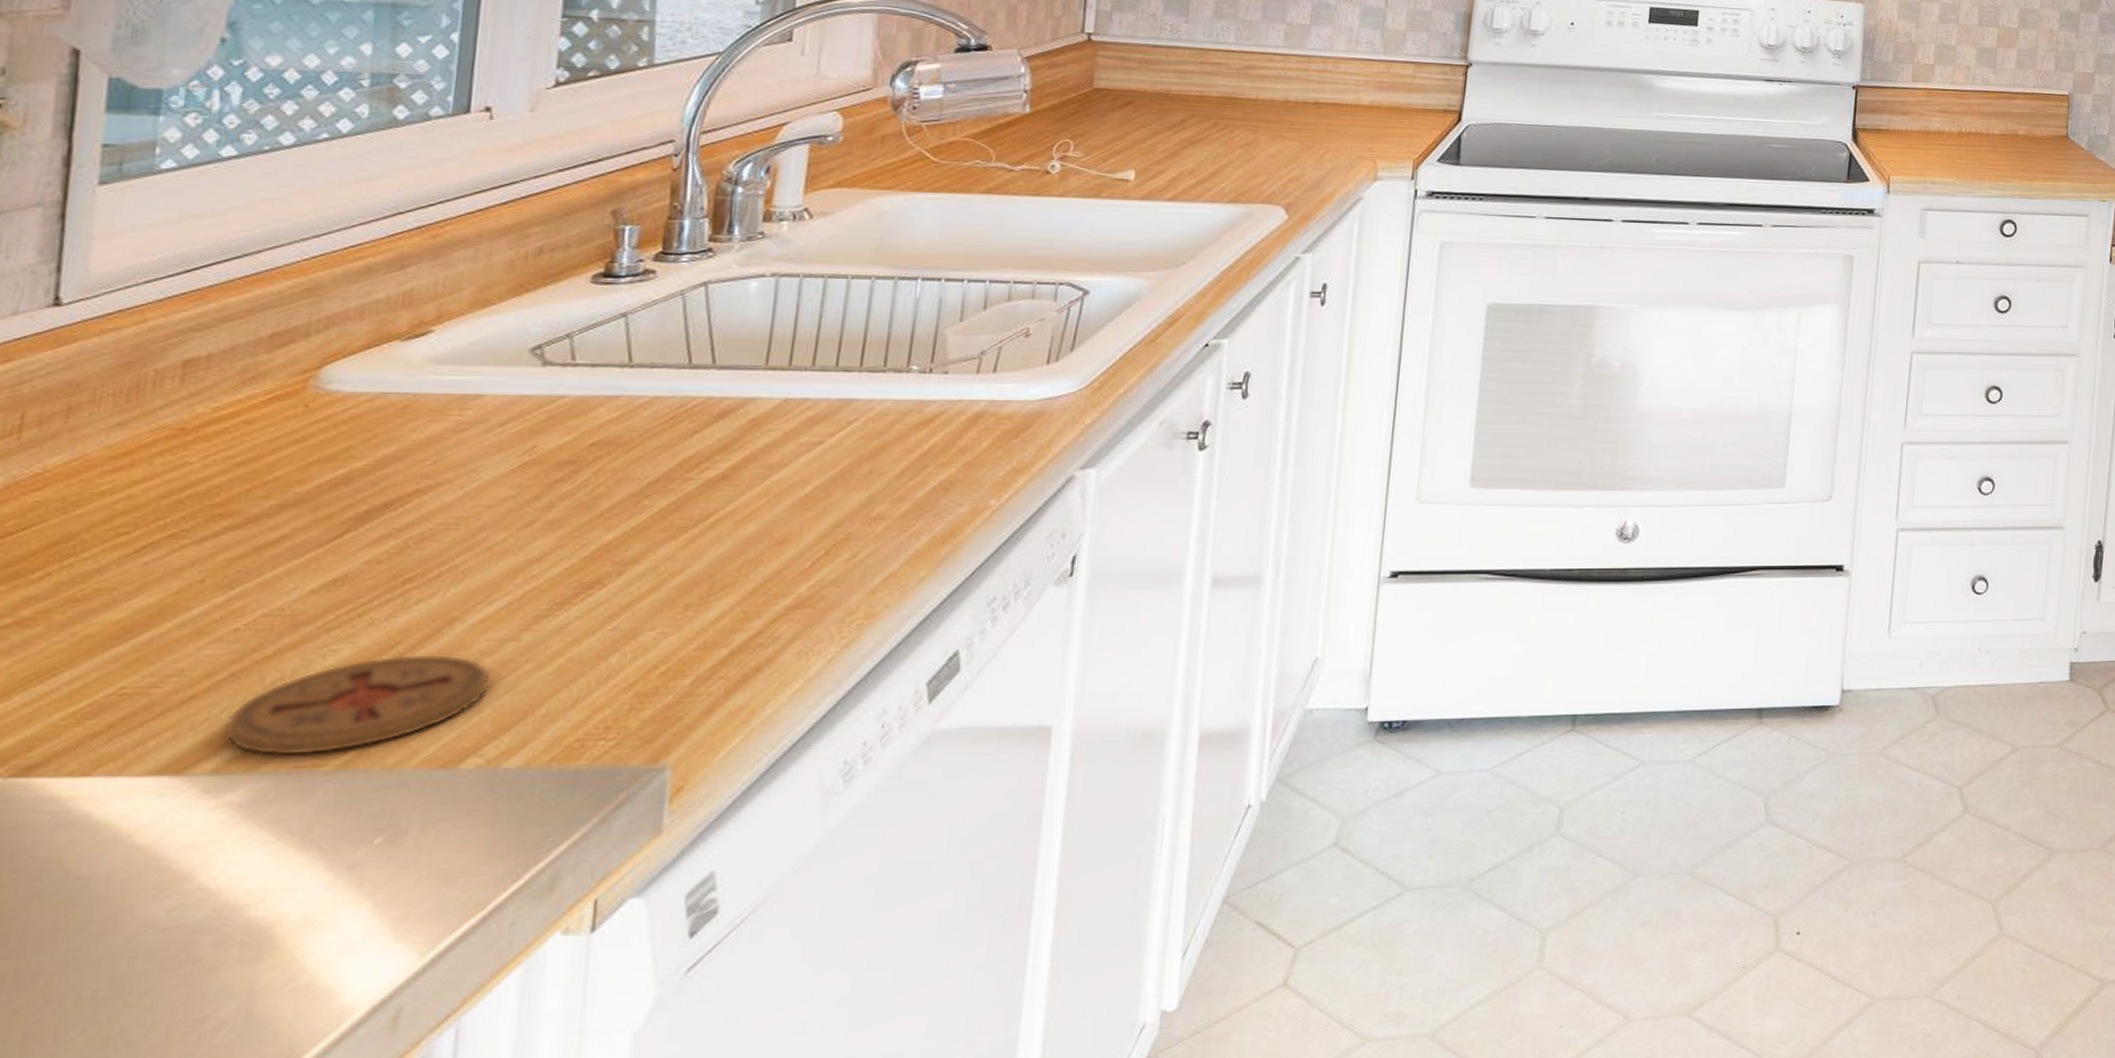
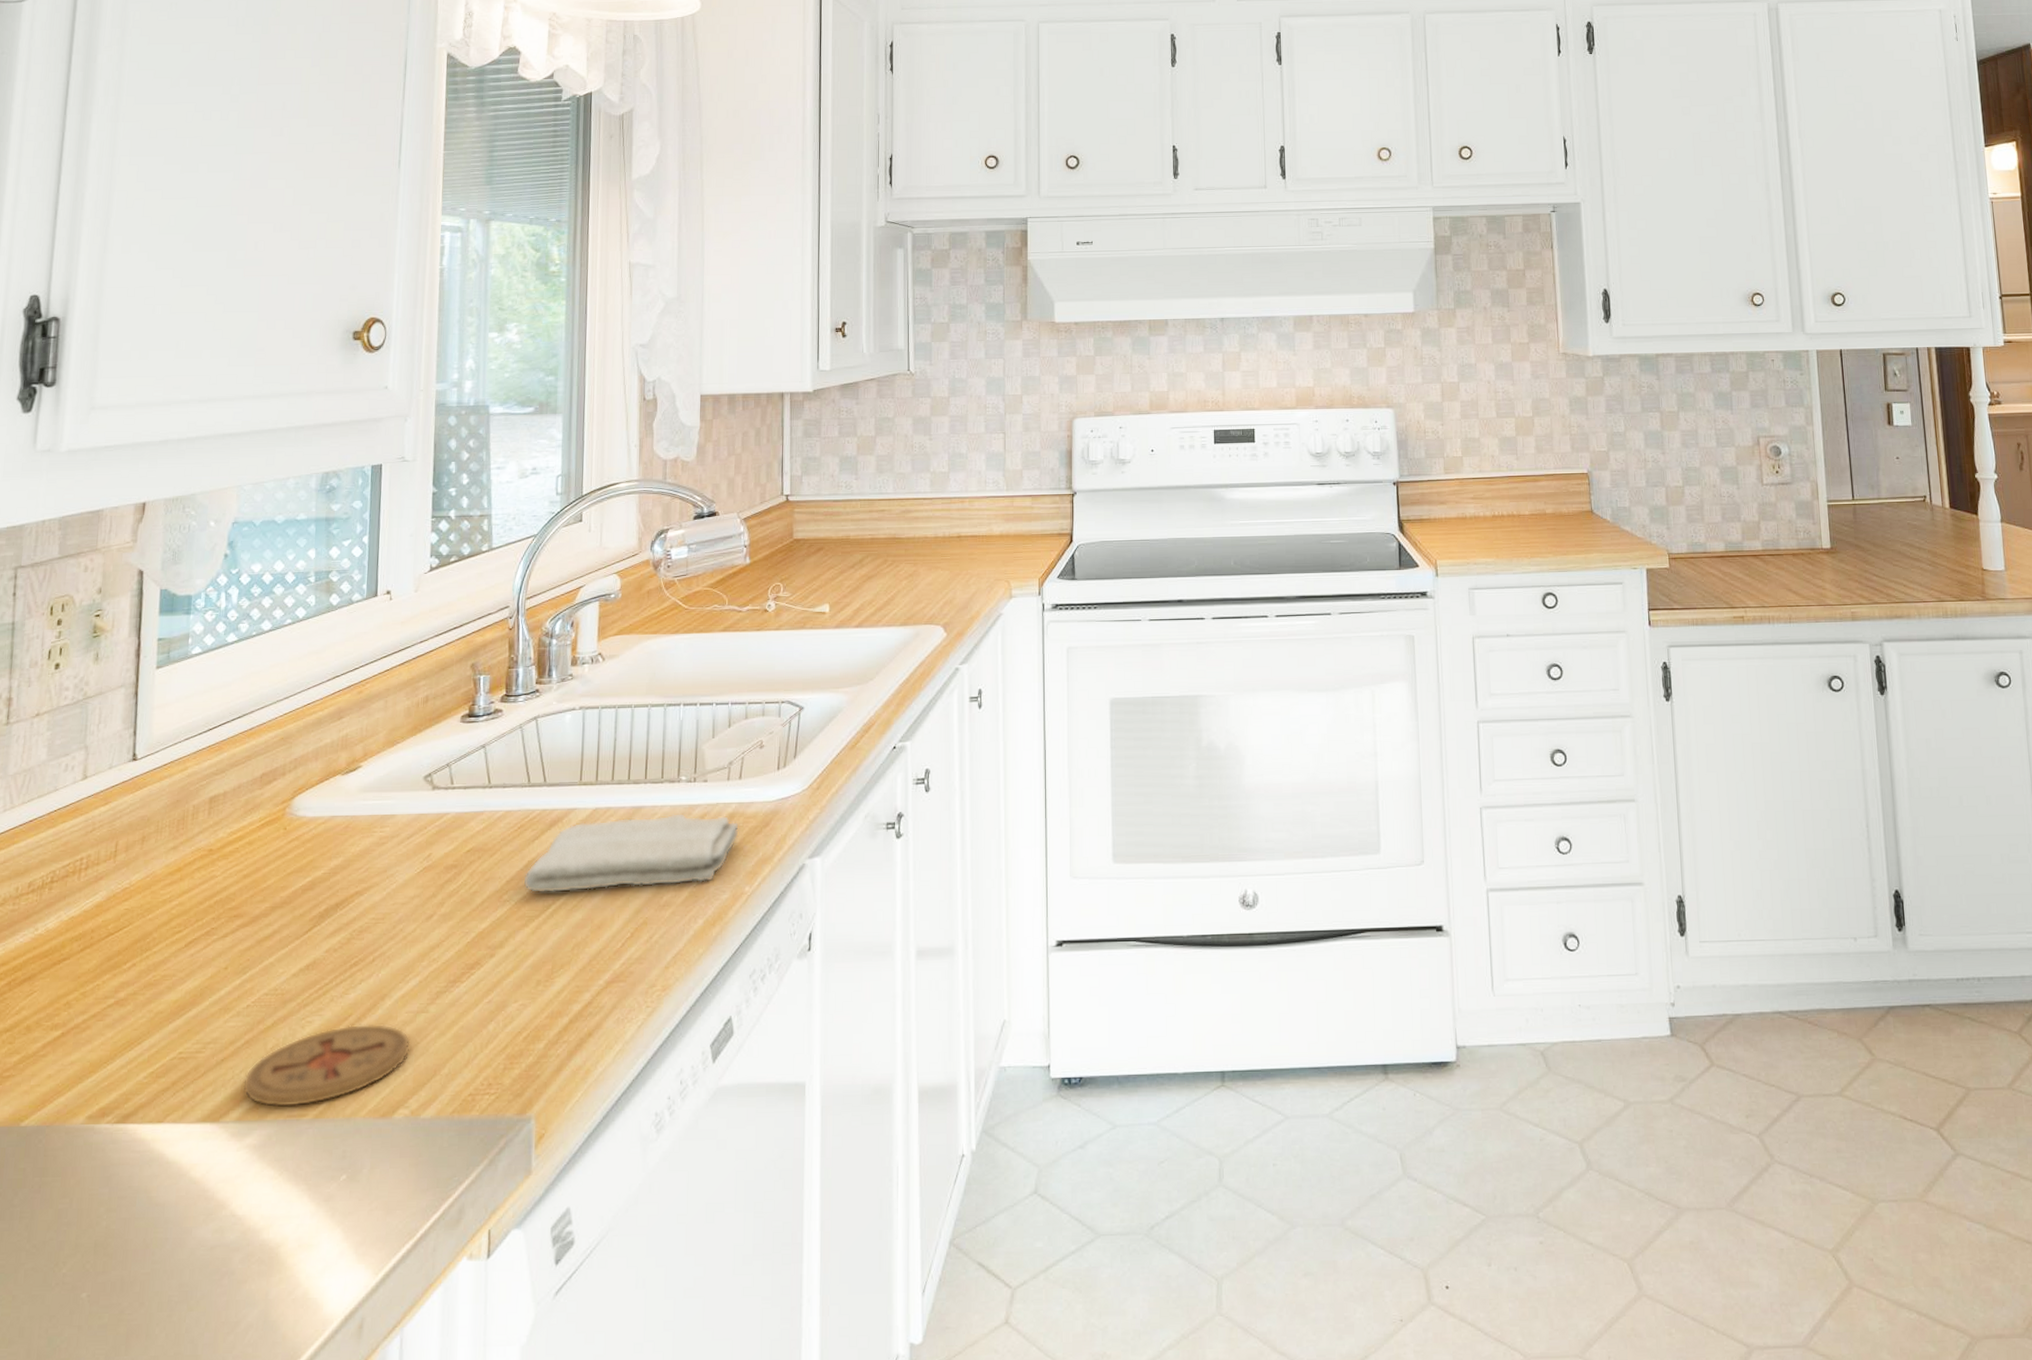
washcloth: none [673,408,988,500] -> present [523,812,739,894]

